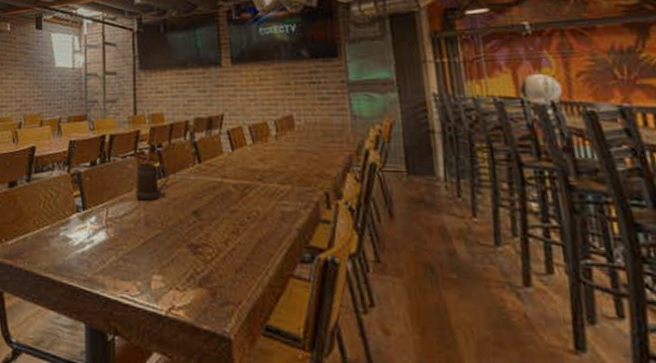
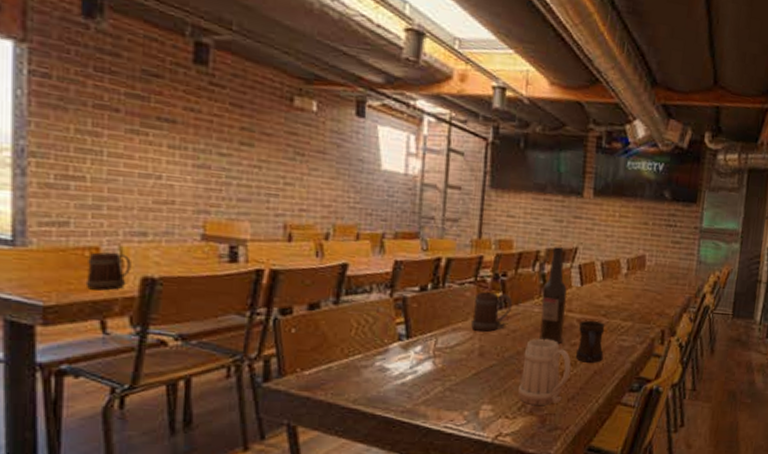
beer mug: none [185,206,234,277] -> present [518,338,572,405]
beer bottle: none [196,115,222,212] -> present [539,246,567,345]
beer mug: none [236,185,266,232] -> present [576,320,605,364]

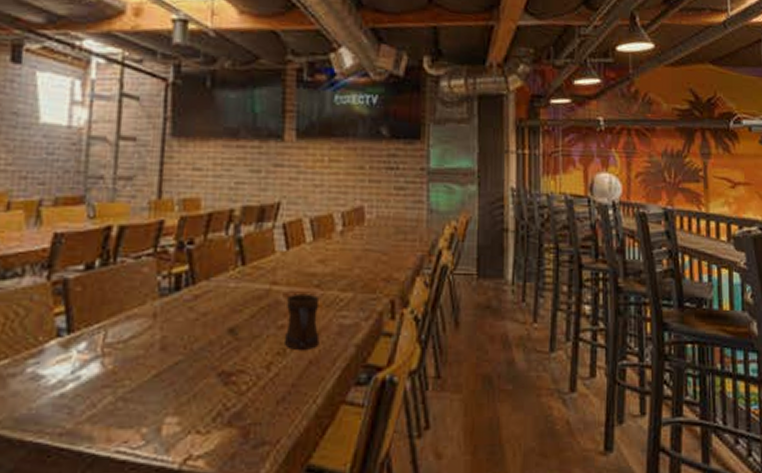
beer mug: present [471,291,513,332] -> none [150,264,202,317]
beer mug: present [518,338,572,405] -> none [212,321,279,412]
beer bottle: present [539,246,567,345] -> none [237,203,270,328]

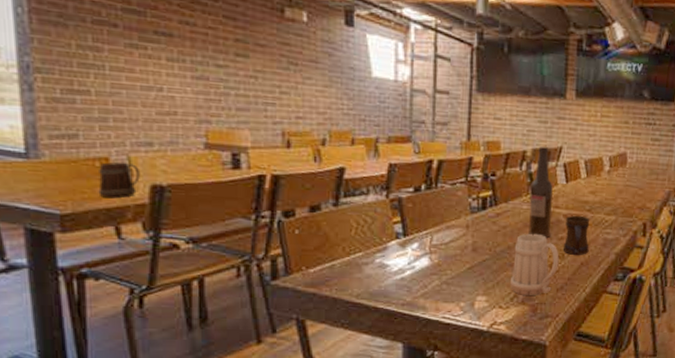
beer mug: none [212,321,279,412] -> present [510,233,559,295]
beer bottle: none [237,203,270,328] -> present [528,147,553,239]

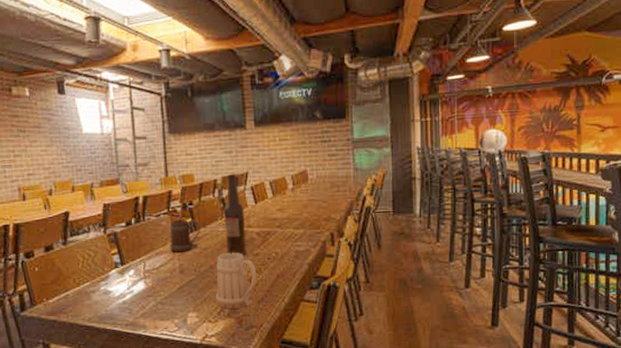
beer mug: none [464,190,502,228] -> present [170,219,201,253]
beer mug: present [564,215,590,256] -> none [259,232,283,269]

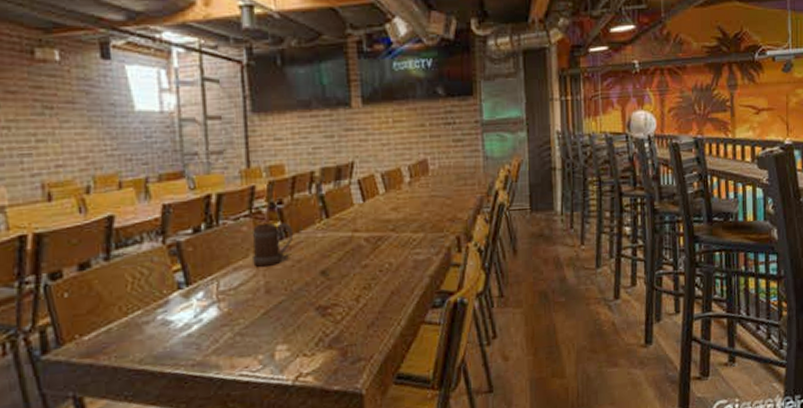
beer mug: present [216,252,257,309] -> none [313,264,366,338]
beer bottle: present [224,174,247,256] -> none [323,164,353,269]

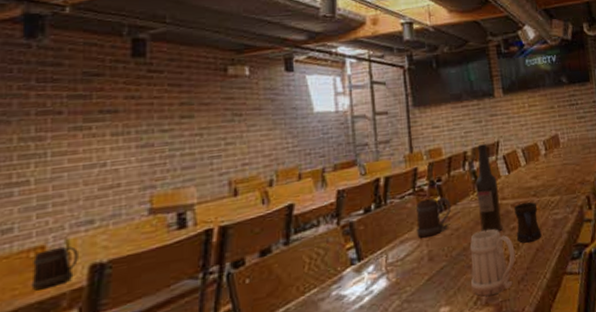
beer mug: none [313,264,366,338] -> present [469,229,516,296]
beer bottle: none [323,164,353,269] -> present [475,144,503,232]
beer mug: none [368,237,399,285] -> present [514,202,542,243]

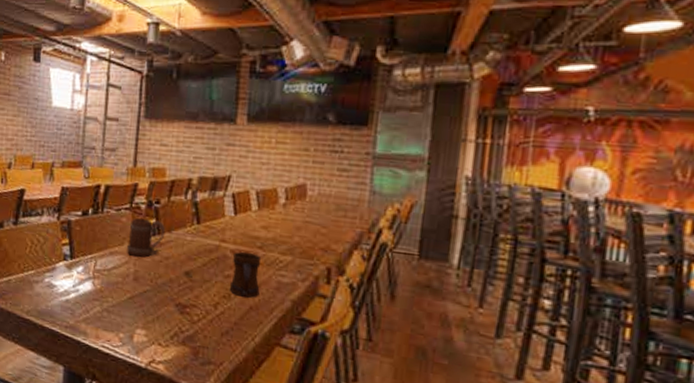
beer mug: present [469,229,516,296] -> none [171,267,225,337]
beer bottle: present [475,144,503,232] -> none [192,174,220,275]

